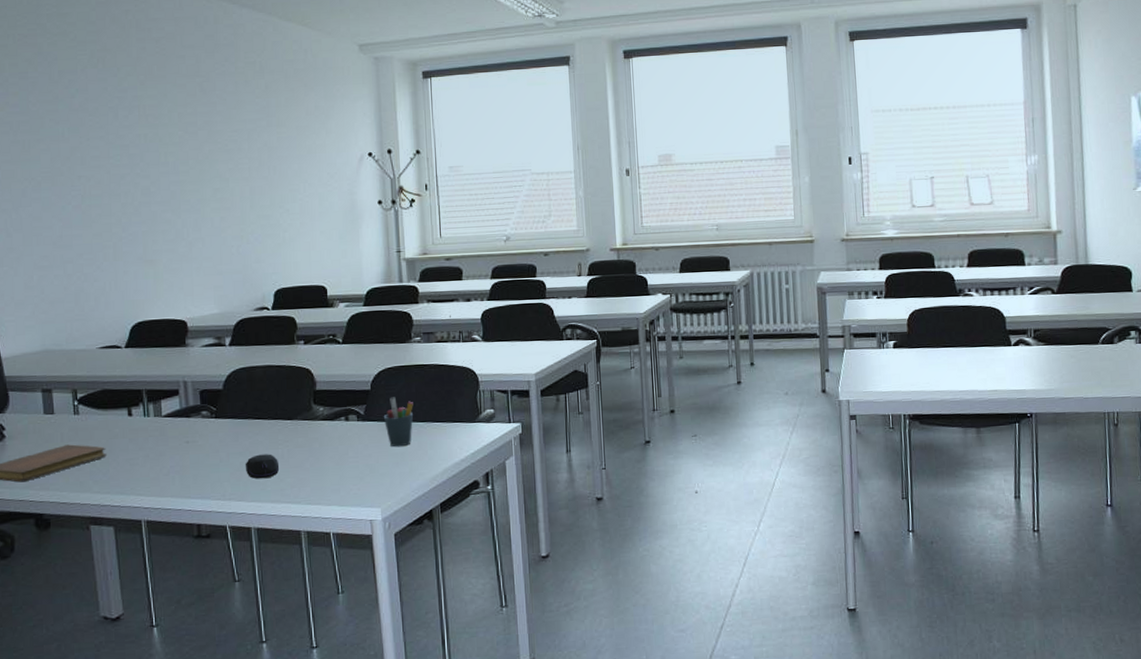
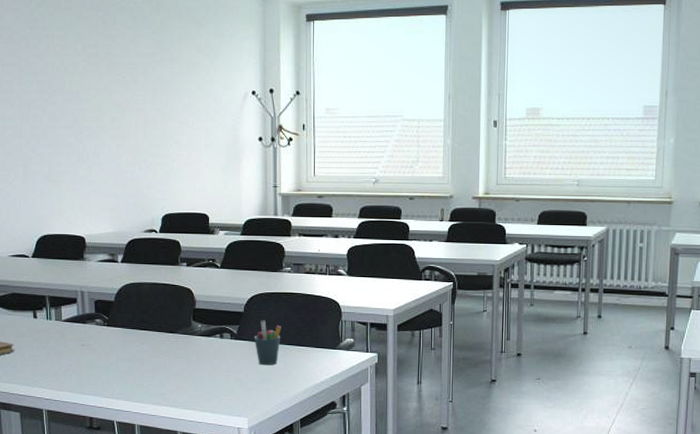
computer mouse: present [245,454,280,479] -> none [131,361,161,383]

